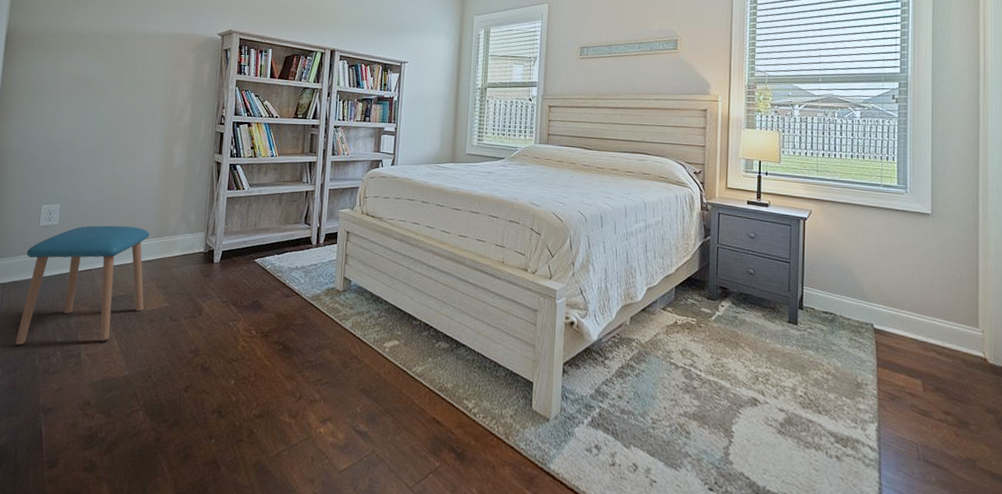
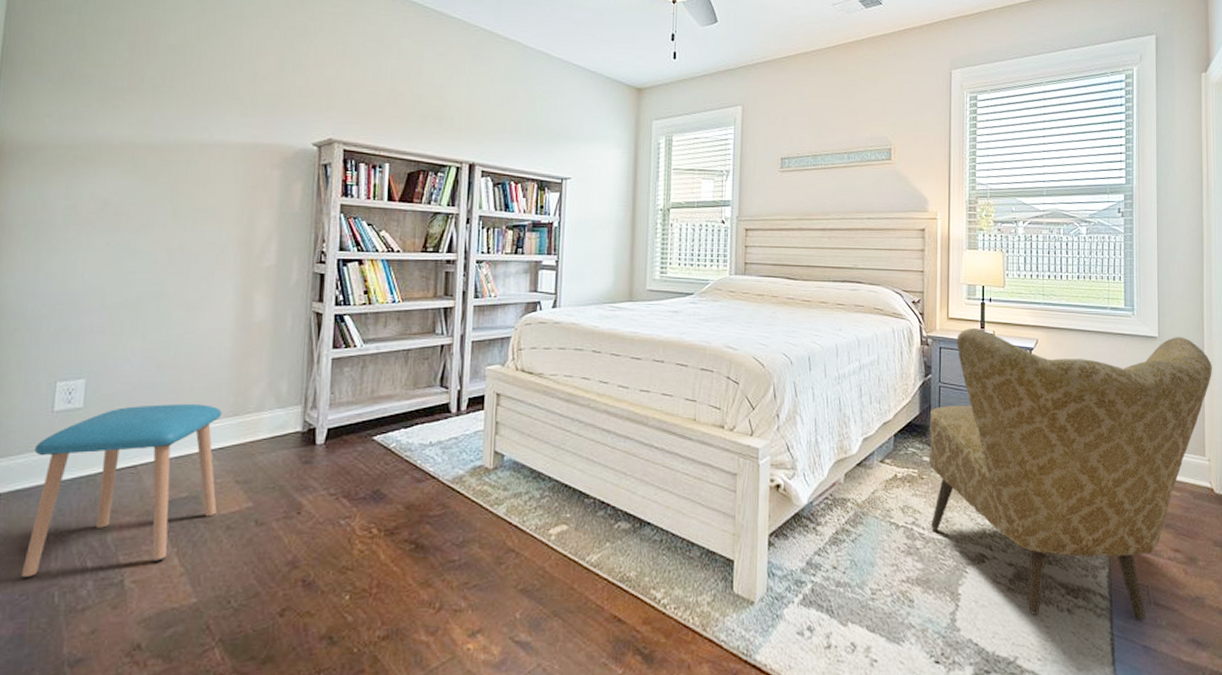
armchair: none [706,197,987,474] -> present [929,328,1212,620]

